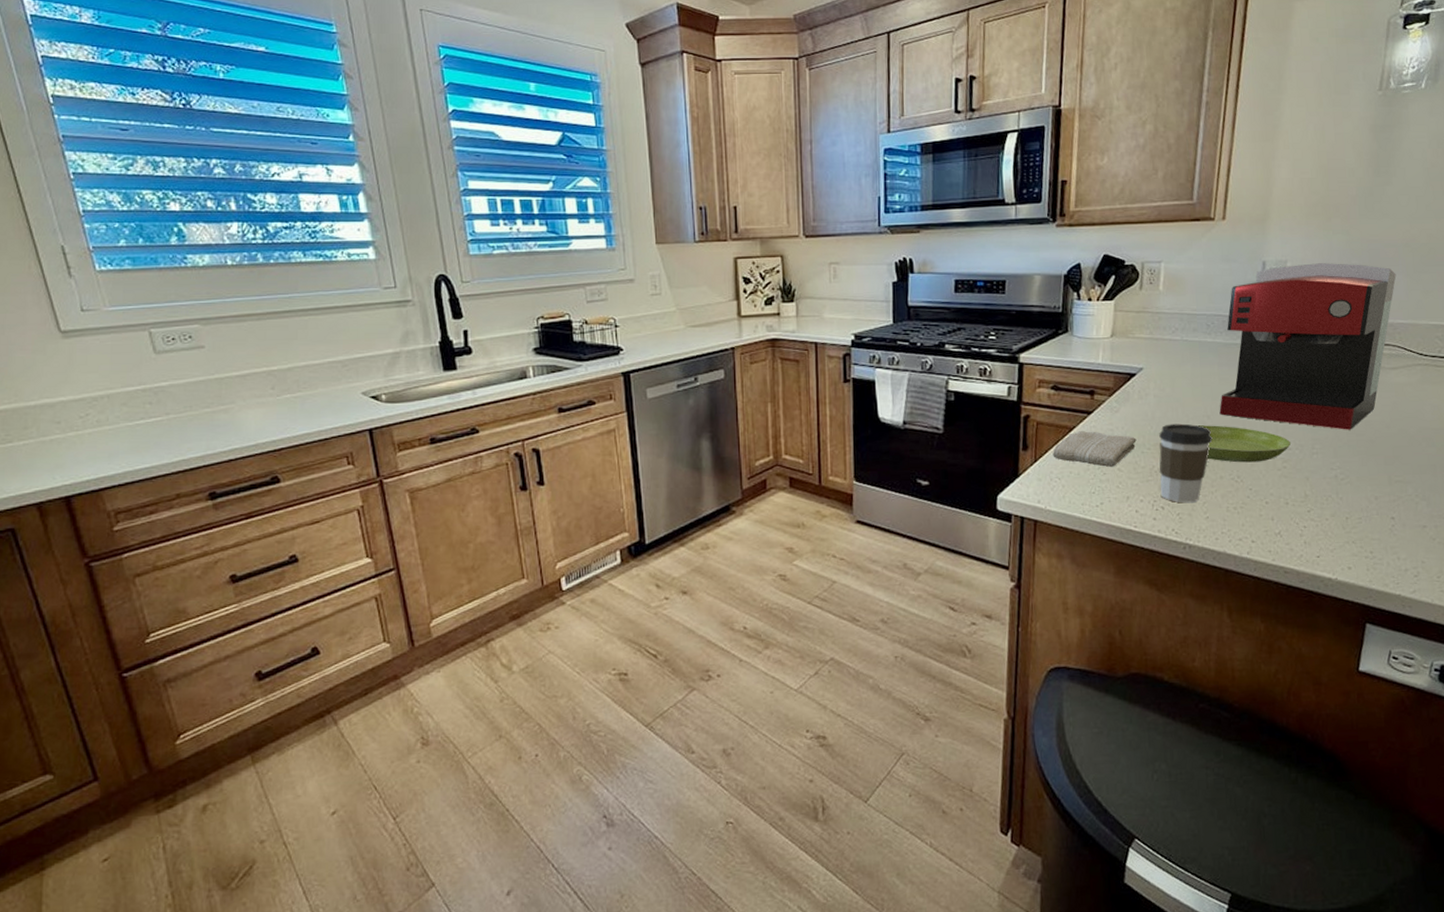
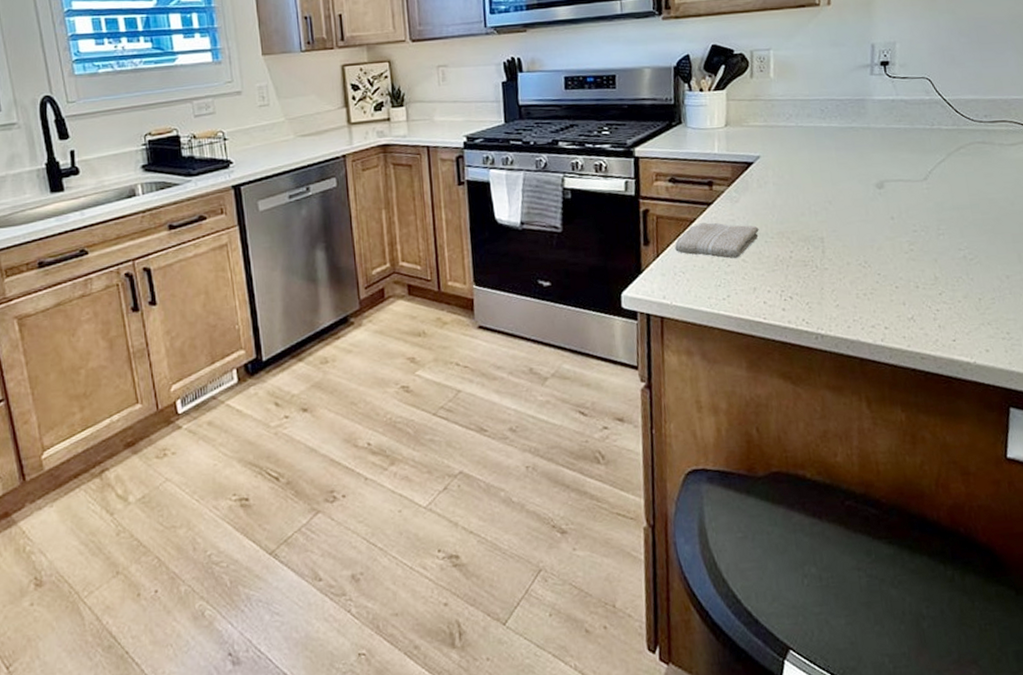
coffee cup: present [1159,423,1213,503] -> none [781,210,836,292]
saucer: present [1198,425,1291,463] -> none [821,210,916,248]
coffee maker: present [1219,263,1396,430] -> none [840,42,1006,209]

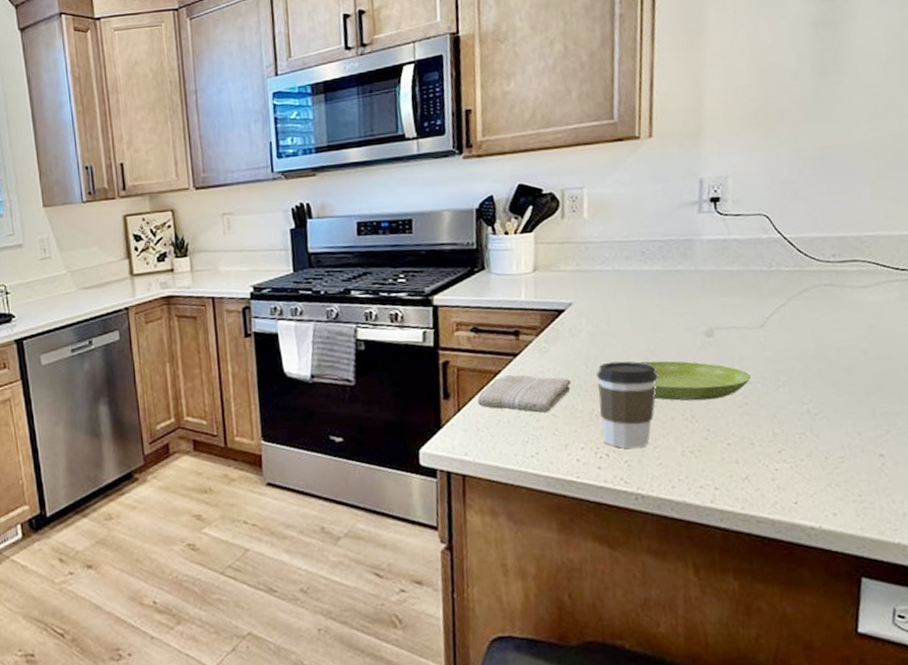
coffee cup: none [781,210,836,292] -> present [596,361,659,449]
saucer: none [821,210,916,248] -> present [641,361,751,401]

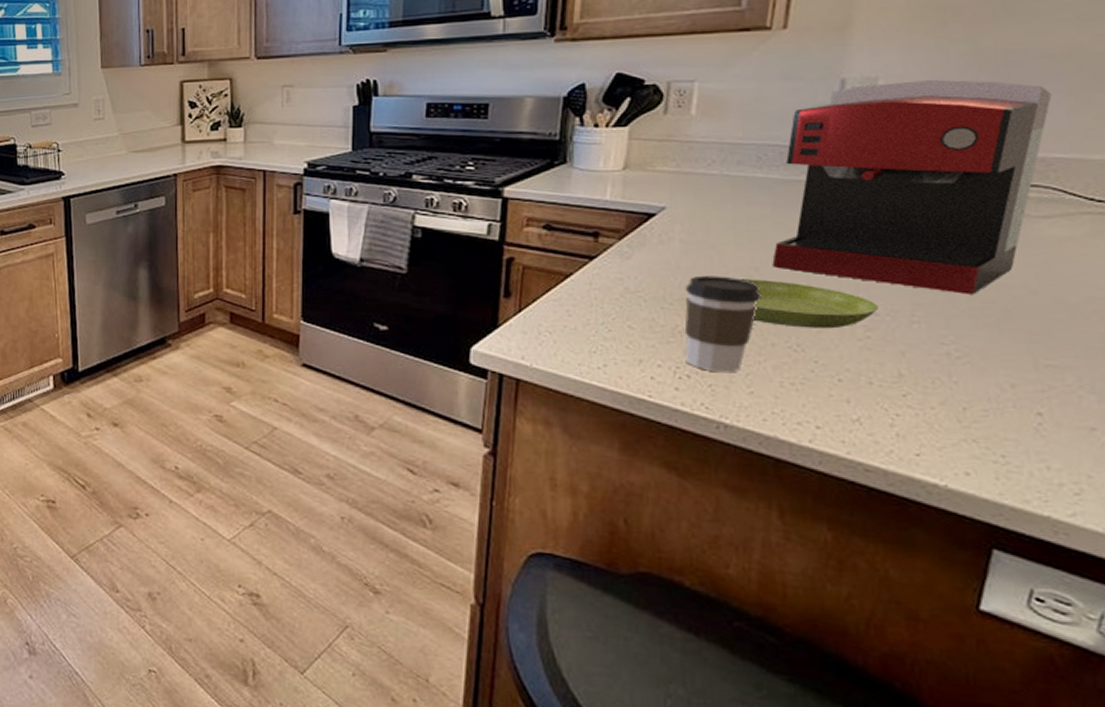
washcloth: present [477,374,571,414] -> none [542,279,654,324]
coffee maker: none [663,174,859,359] -> present [772,80,1052,295]

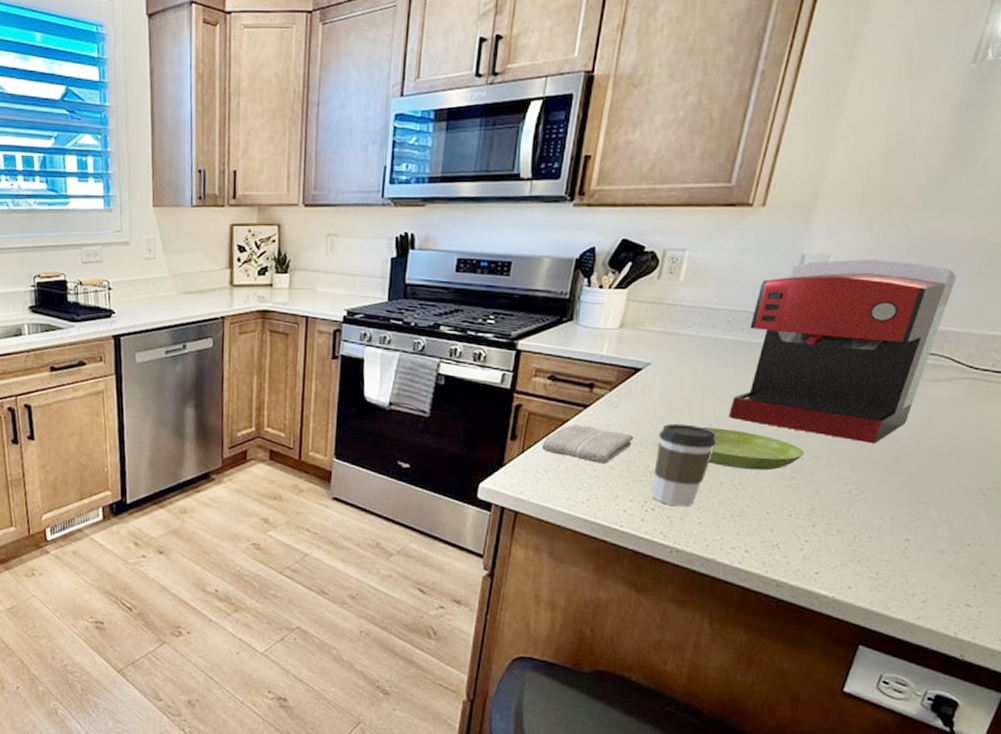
washcloth: none [542,279,654,324] -> present [542,424,634,465]

